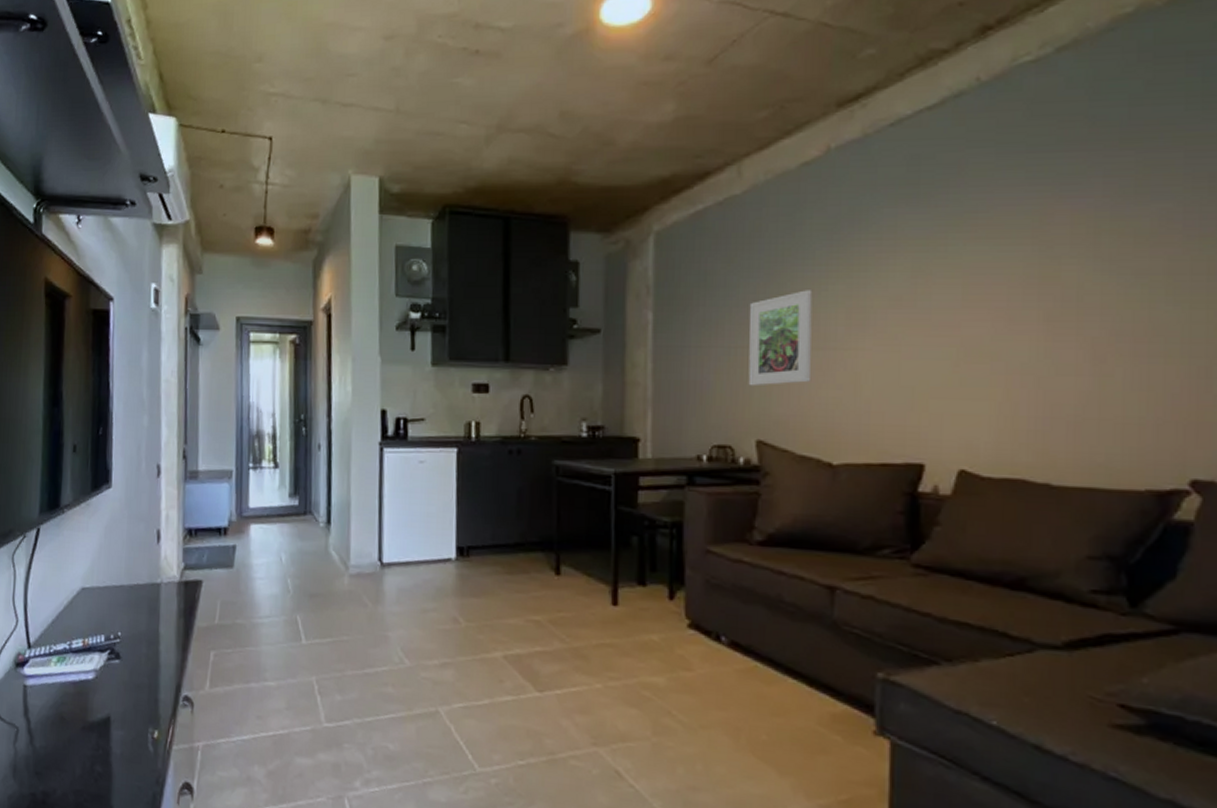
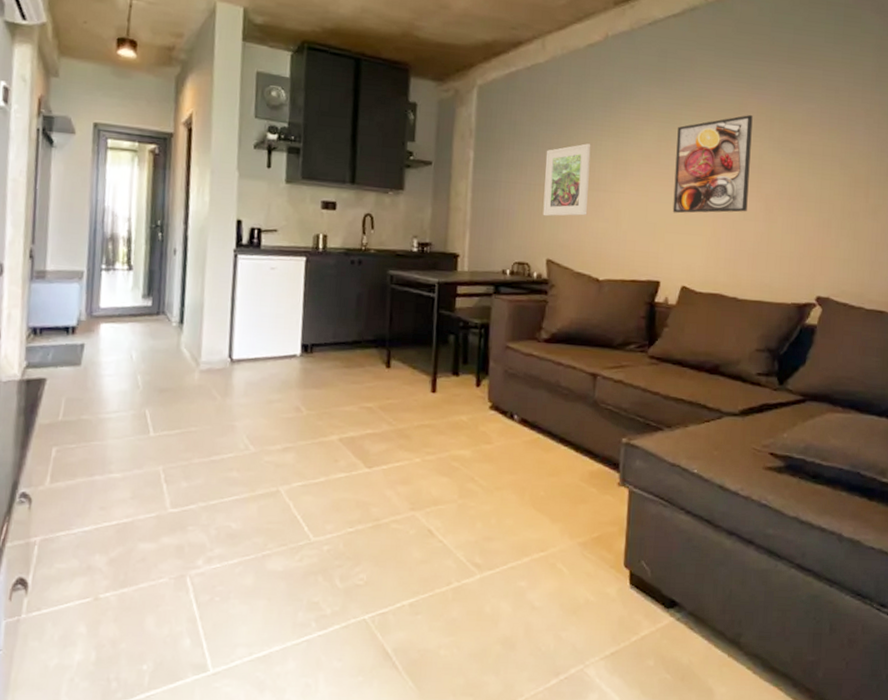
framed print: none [939,227,1064,372] -> present [672,114,753,214]

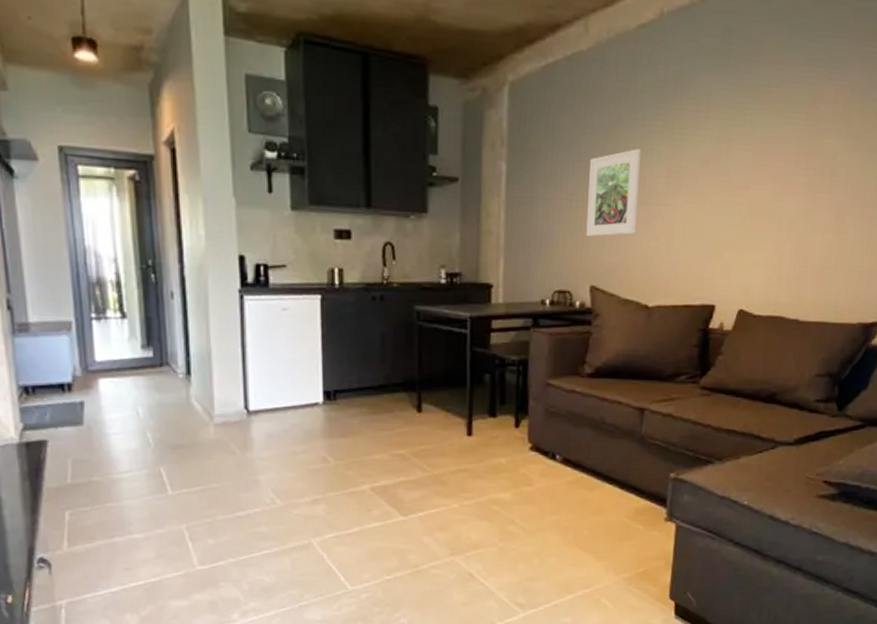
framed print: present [672,114,753,214] -> none [732,105,829,227]

